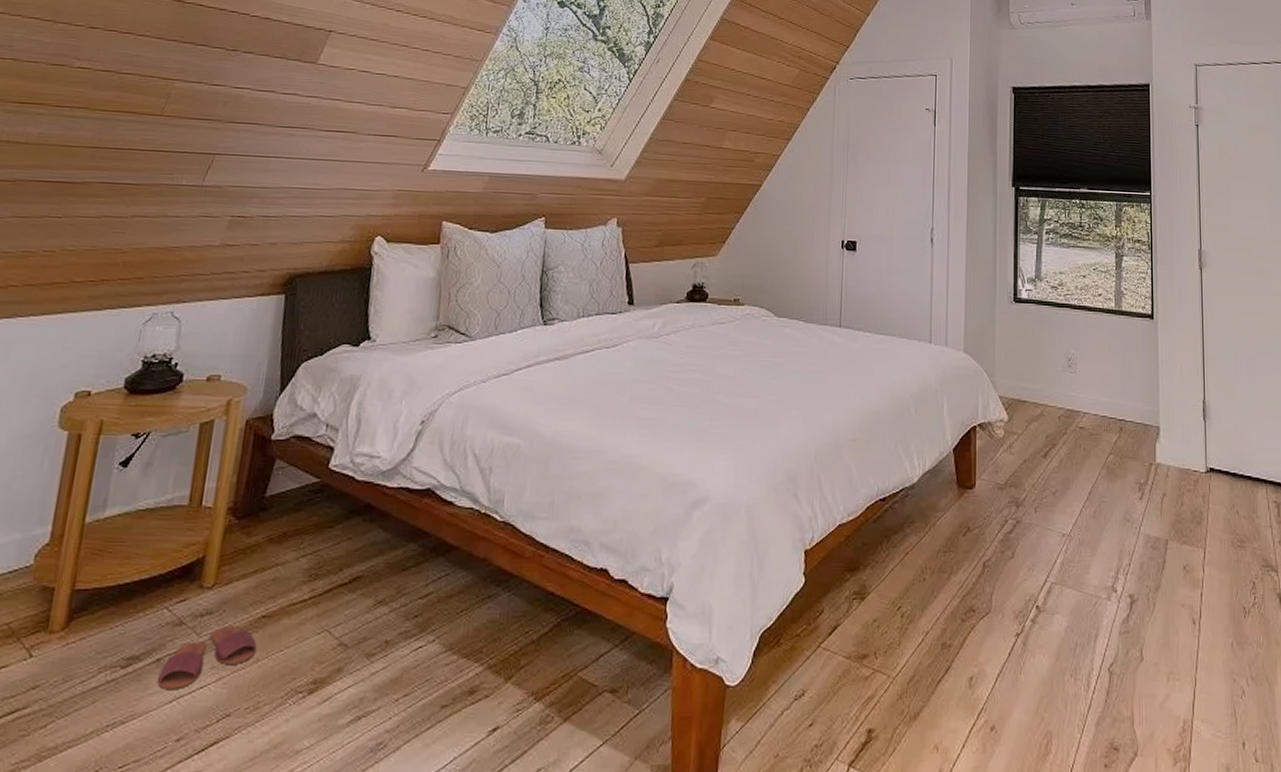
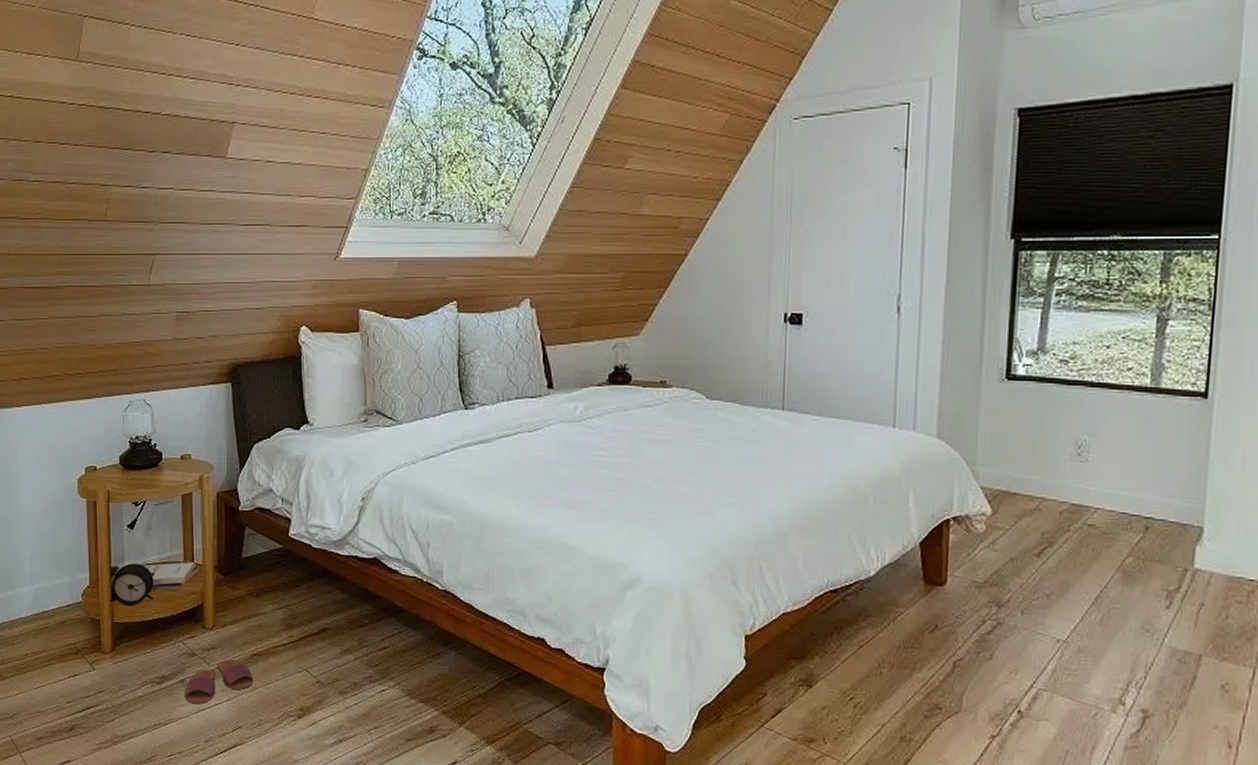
alarm clock: none [74,511,146,567] -> present [108,563,155,606]
books: none [132,503,206,543] -> present [143,561,198,591]

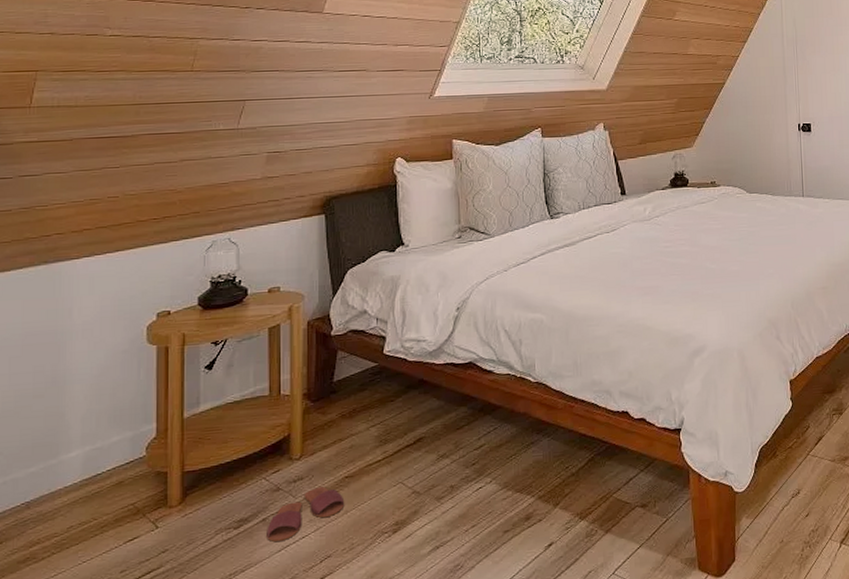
alarm clock: present [108,563,155,606] -> none [180,404,235,451]
books: present [143,561,198,591] -> none [222,393,285,430]

